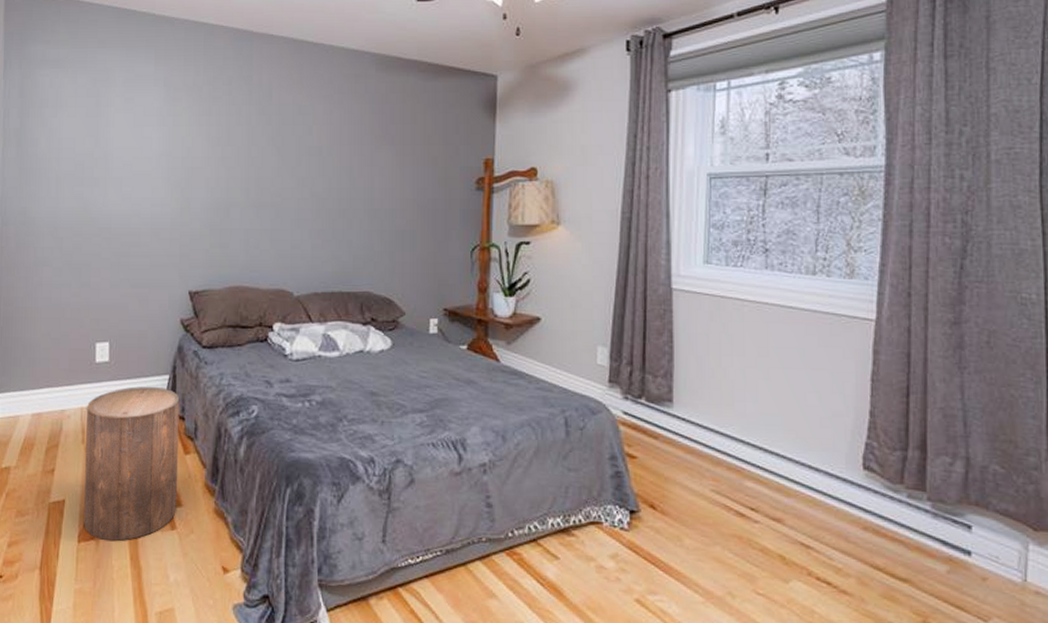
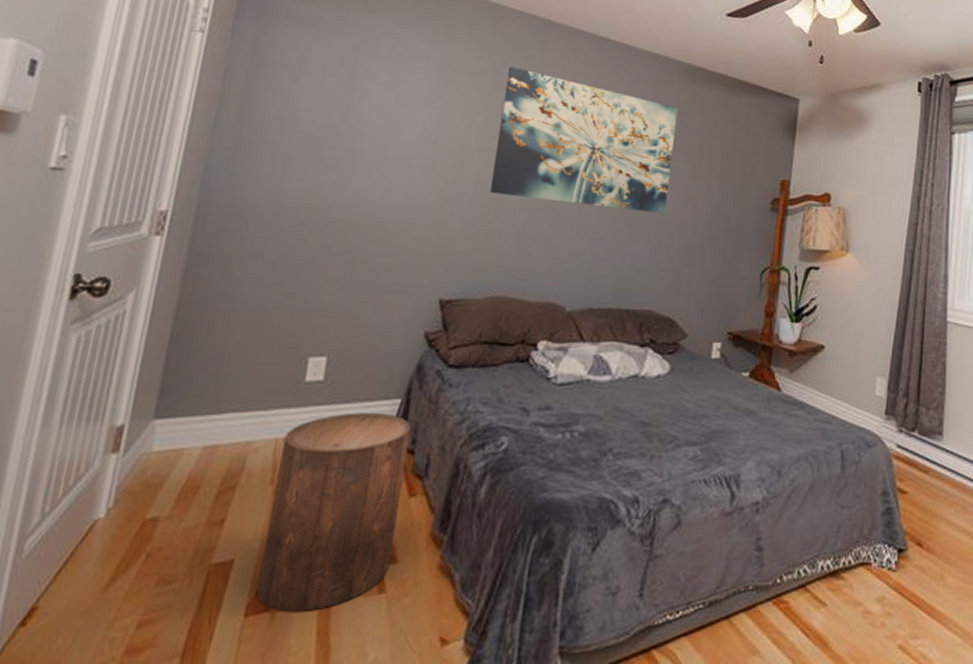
wall art: none [219,79,378,202] -> present [490,66,678,214]

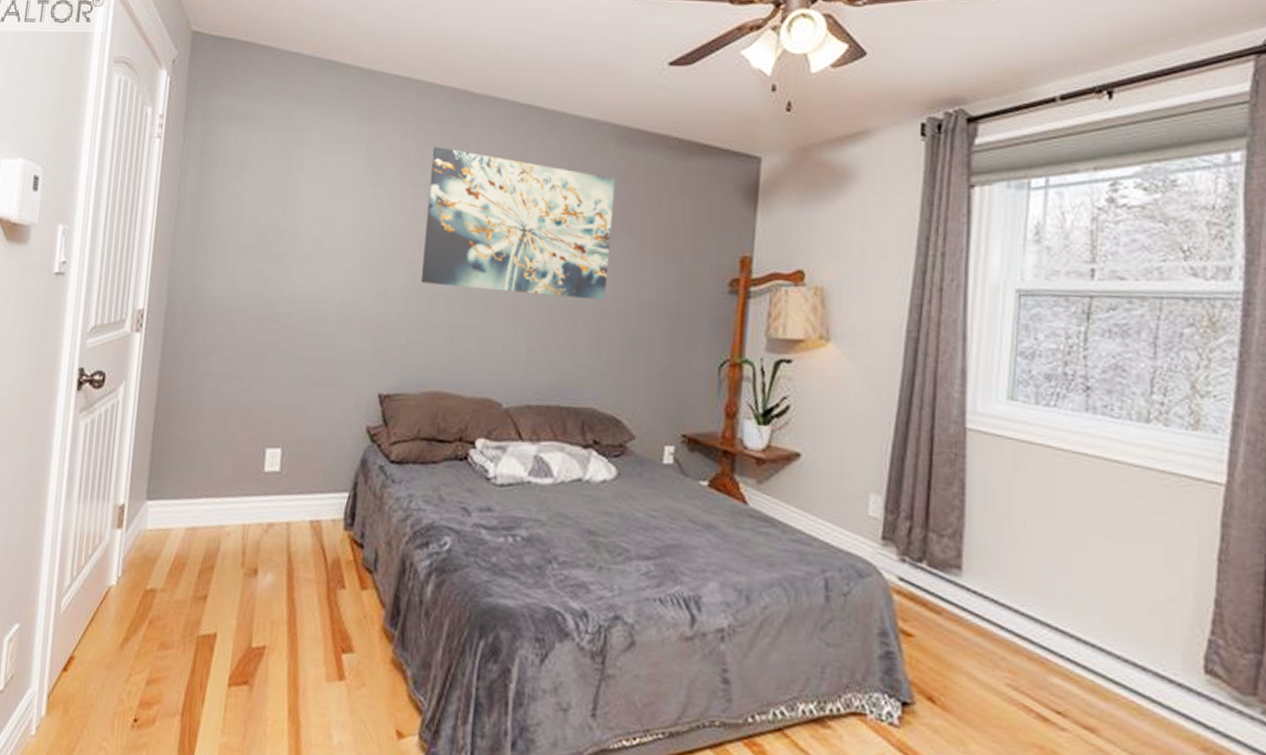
stool: present [256,412,412,613] -> none [236,504,360,689]

